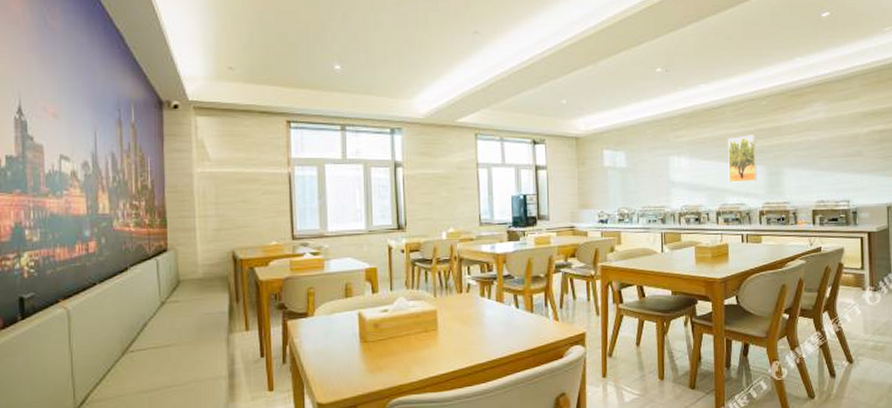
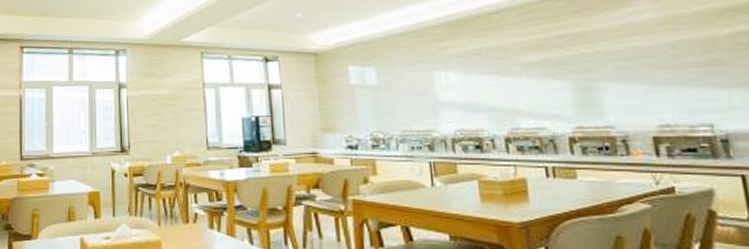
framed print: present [728,135,757,183] -> none [512,43,561,102]

